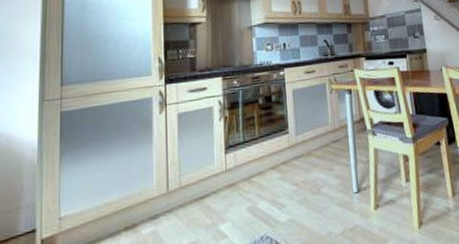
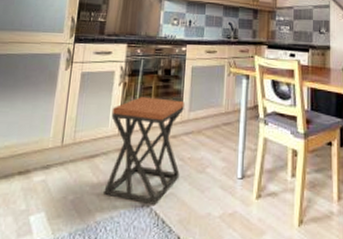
stool: none [216,126,296,235] -> present [104,97,184,205]

